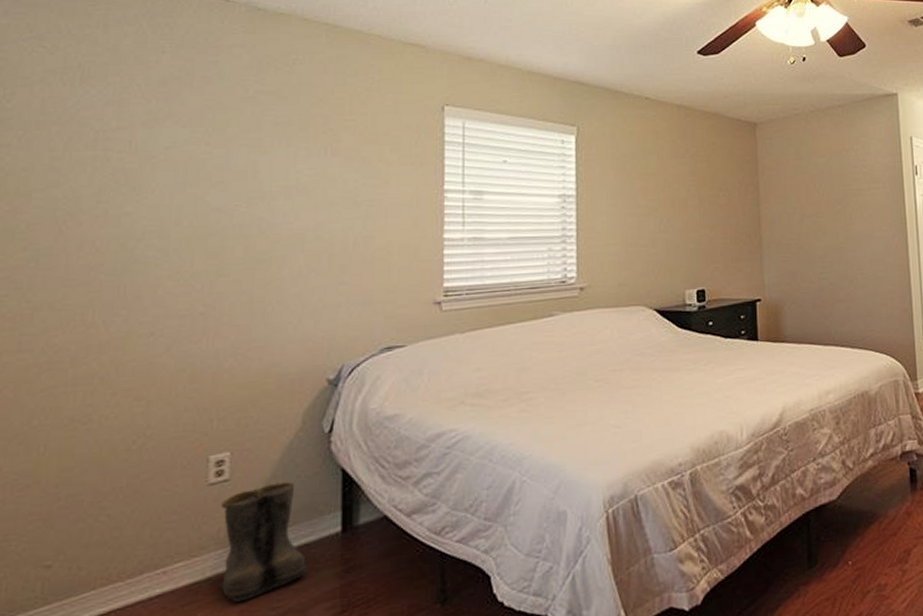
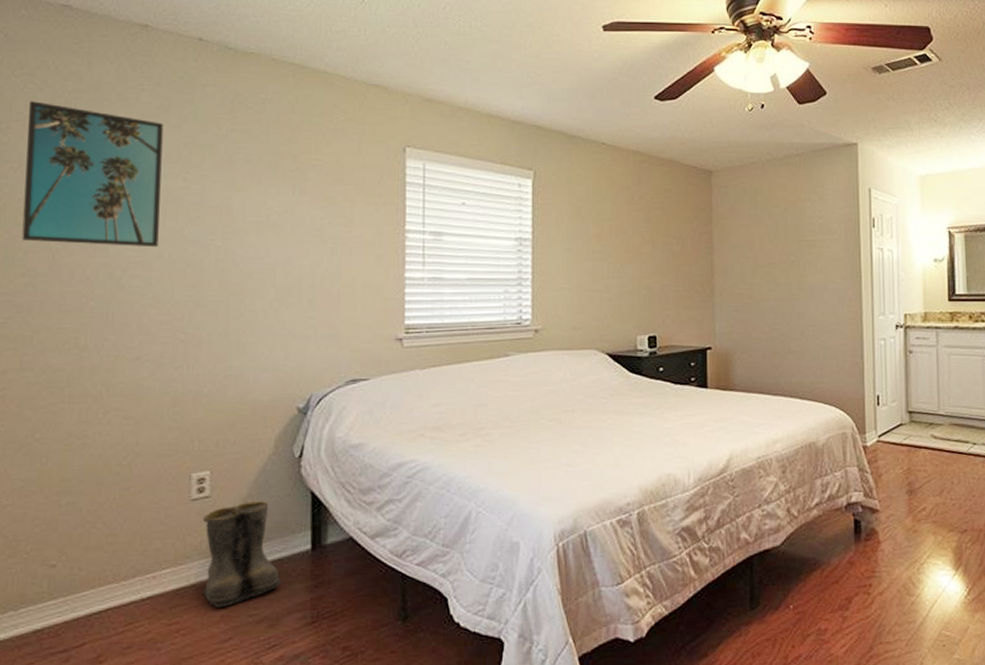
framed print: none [24,66,186,216] -> present [22,101,164,248]

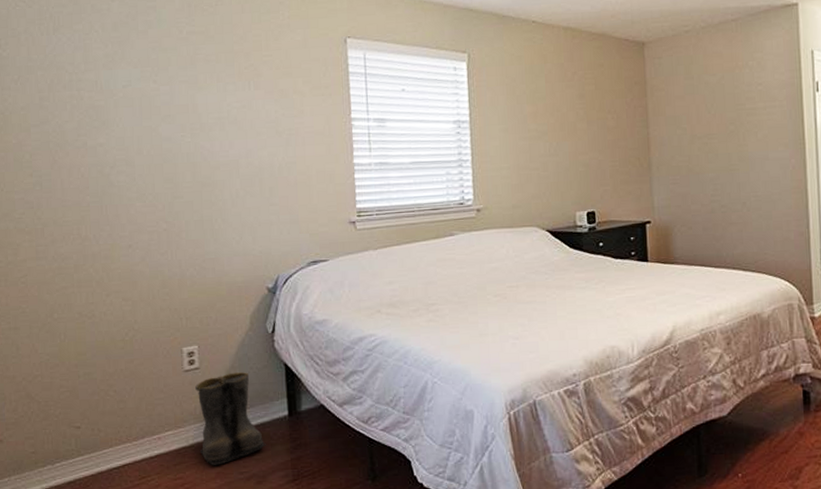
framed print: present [22,101,164,248] -> none [21,18,138,146]

